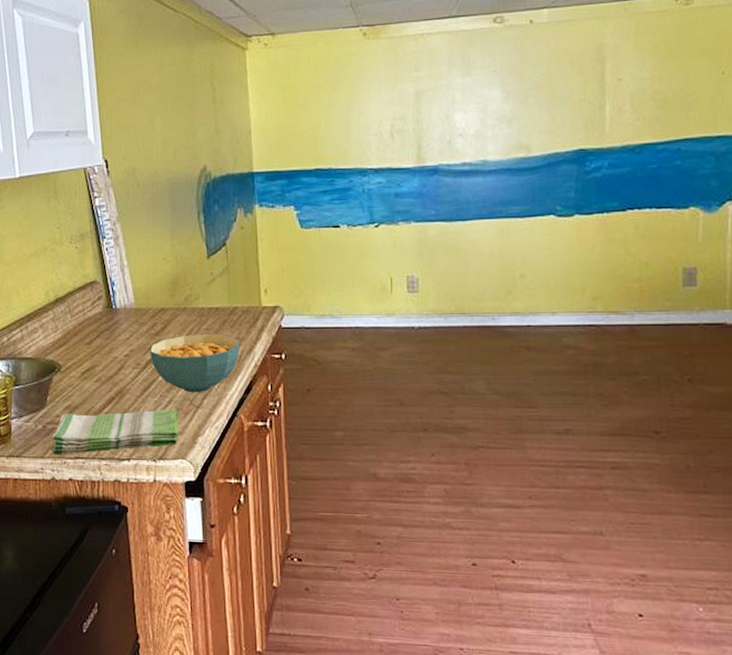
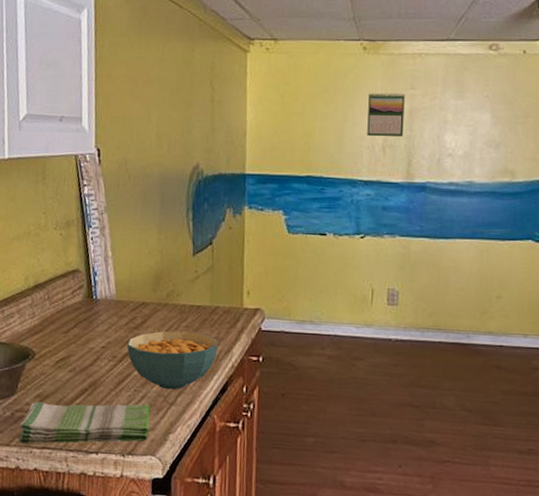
calendar: none [372,76,411,124] -> present [367,92,405,137]

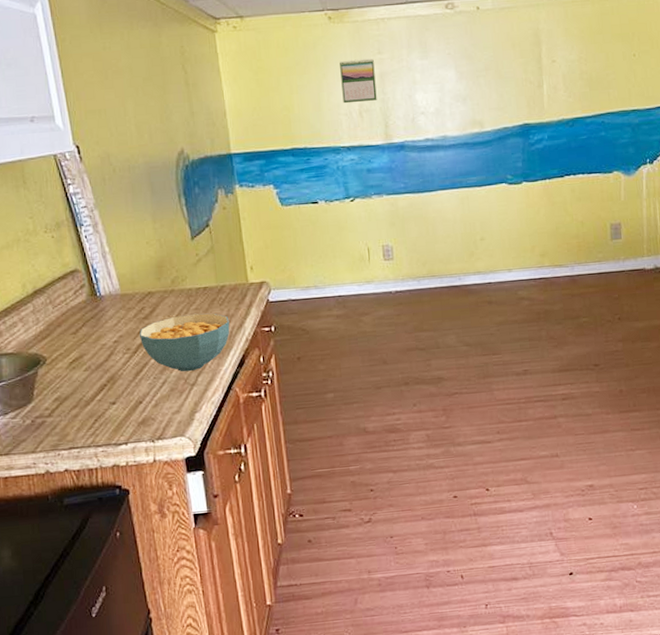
dish towel: present [18,401,151,444] -> none [42,389,175,449]

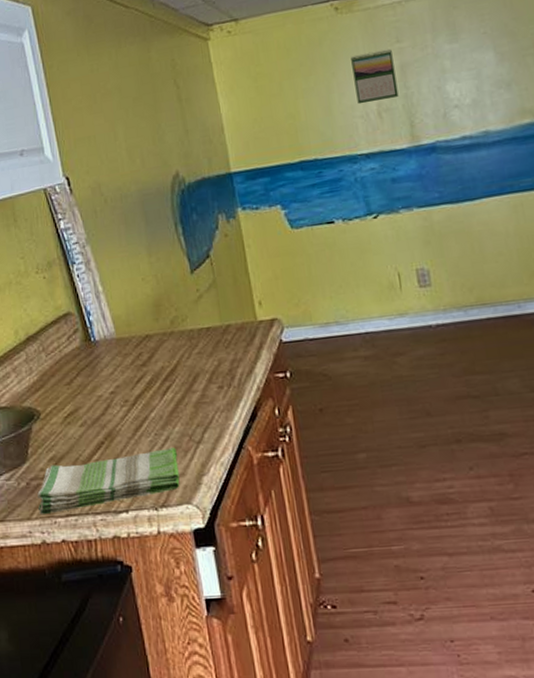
dish towel: none [42,389,175,449] -> present [37,447,180,515]
cereal bowl: present [140,313,230,372] -> none [138,357,239,427]

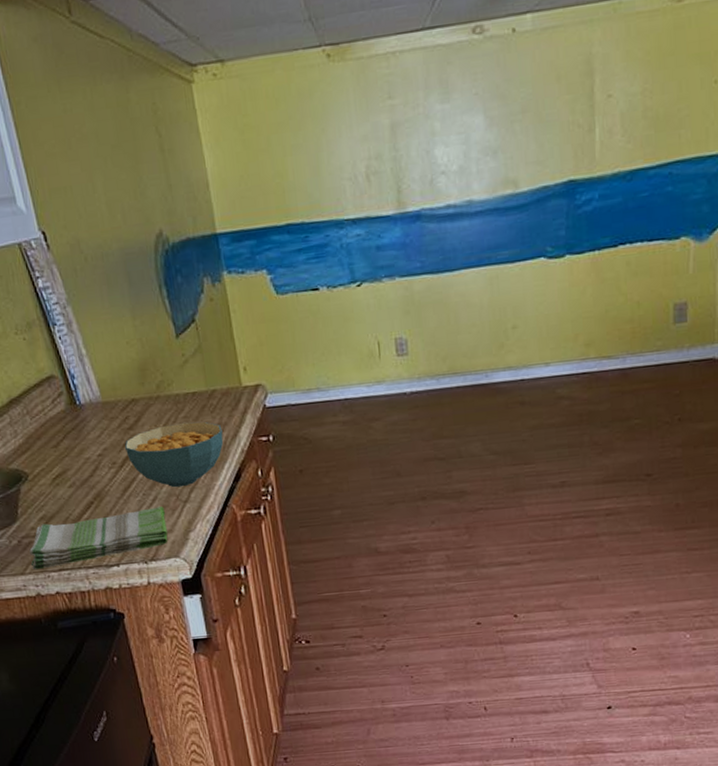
cereal bowl: none [138,357,239,427] -> present [125,421,224,488]
calendar: present [351,48,399,105] -> none [341,105,388,166]

